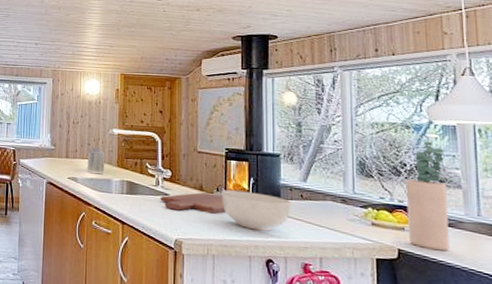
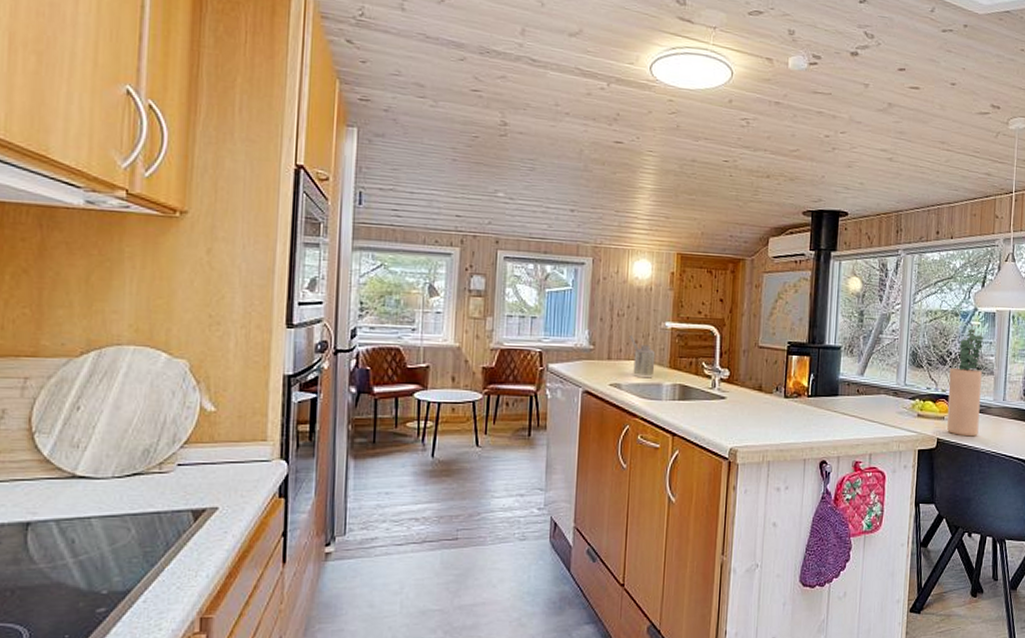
cutting board: present [160,192,225,214] -> none [716,392,783,416]
bowl: present [221,190,291,232] -> none [780,389,848,431]

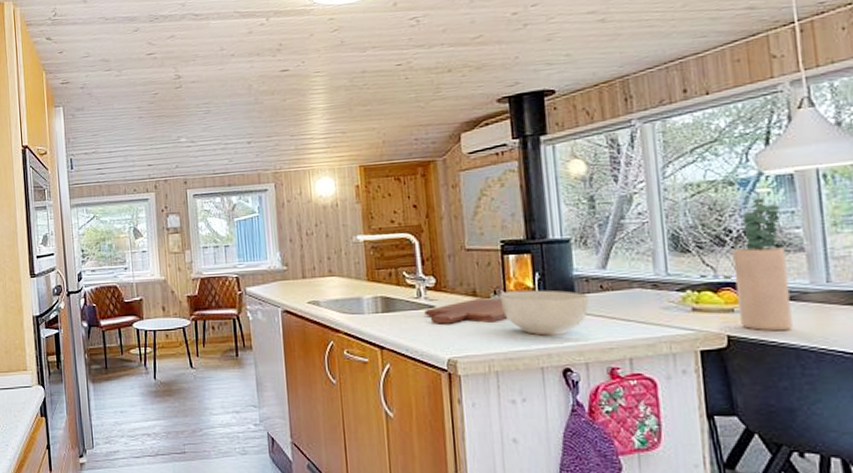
soap dispenser: present [629,334,656,379] -> none [321,252,353,294]
cutting board: none [716,392,783,416] -> present [424,297,507,324]
bowl: none [780,389,848,431] -> present [499,290,589,336]

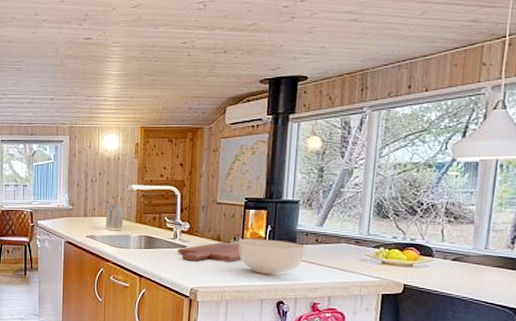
soap dispenser: none [321,252,353,294] -> present [101,196,124,231]
vase: present [732,193,793,332] -> none [415,175,463,284]

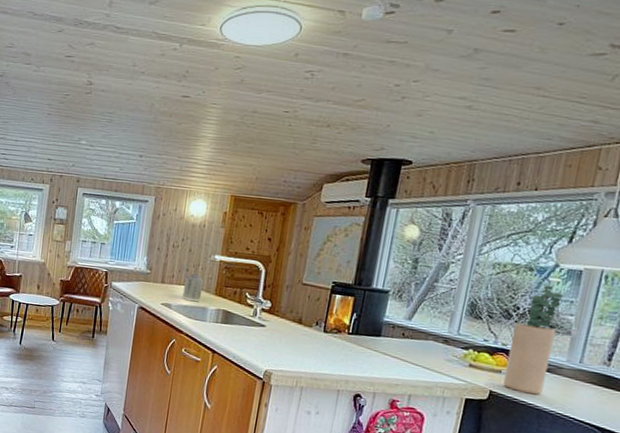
cutting board: present [178,242,241,262] -> none [255,325,322,347]
bowl: present [237,239,306,276] -> none [319,324,391,368]
vase: none [415,175,463,284] -> present [503,281,564,395]

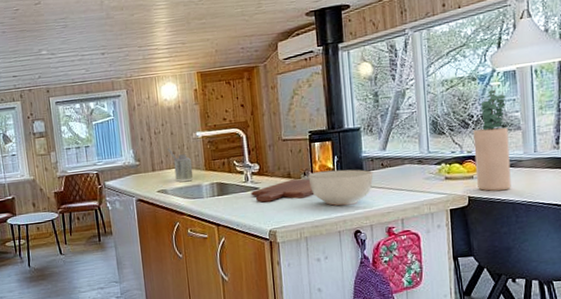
cutting board: none [255,325,322,347] -> present [251,178,313,203]
bowl: none [319,324,391,368] -> present [308,169,373,206]

